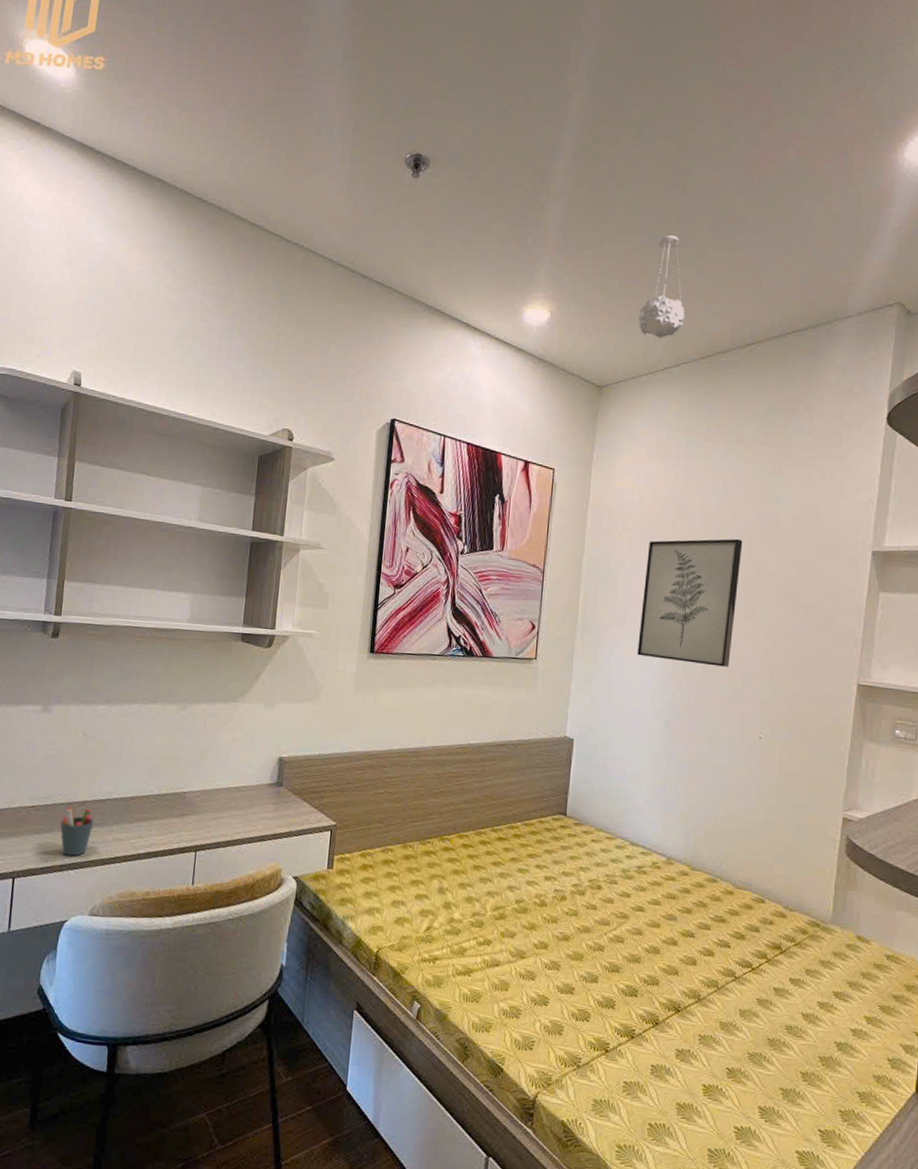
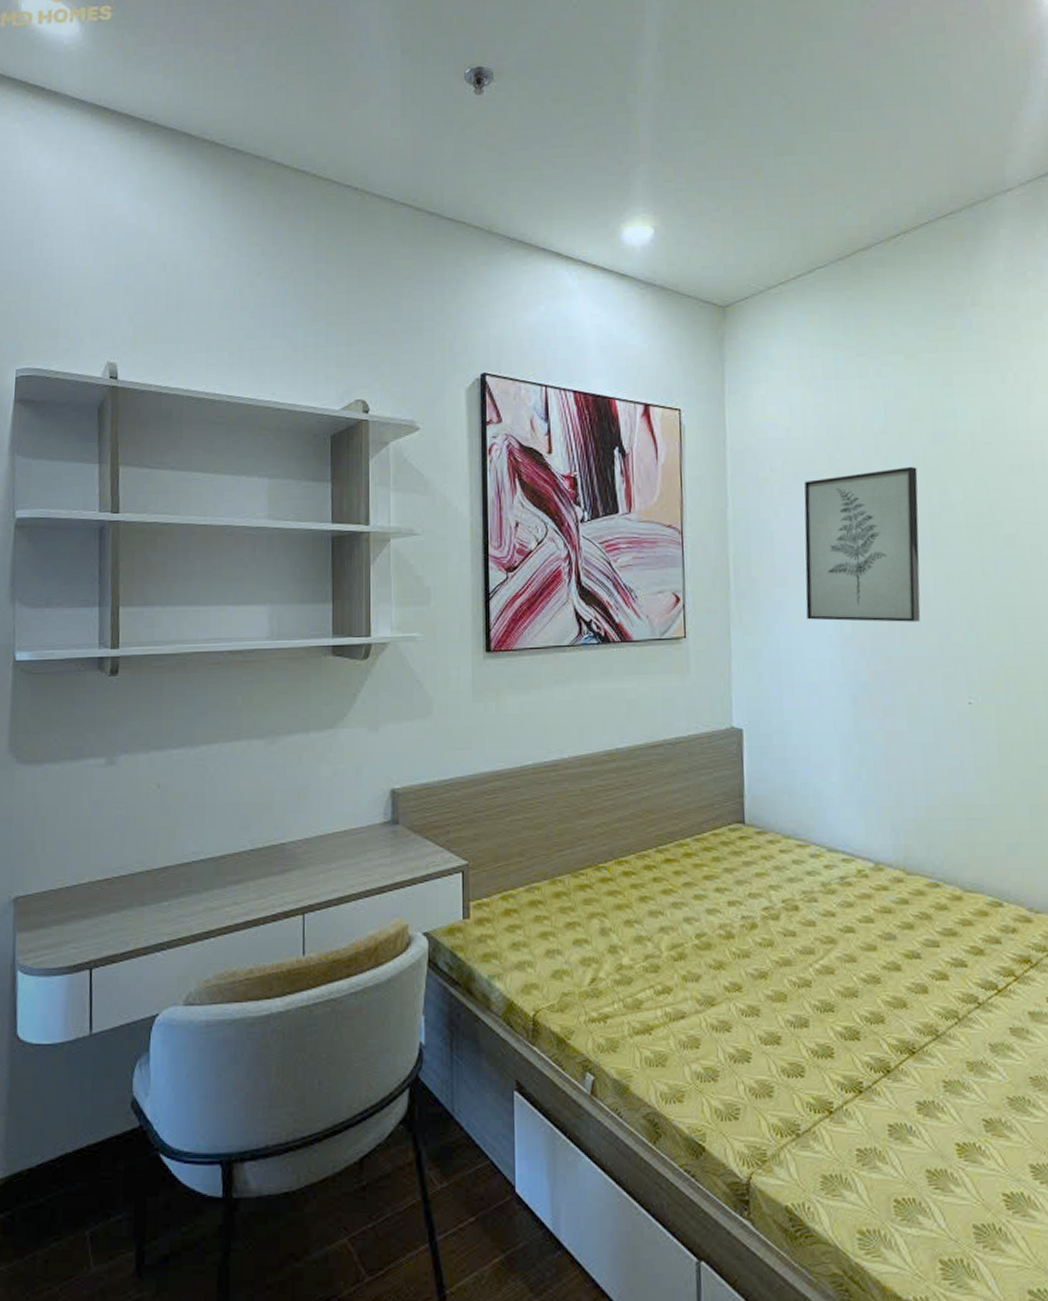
pen holder: present [60,806,95,856] -> none [139,875,180,935]
pendant light: present [638,235,685,339] -> none [758,122,813,243]

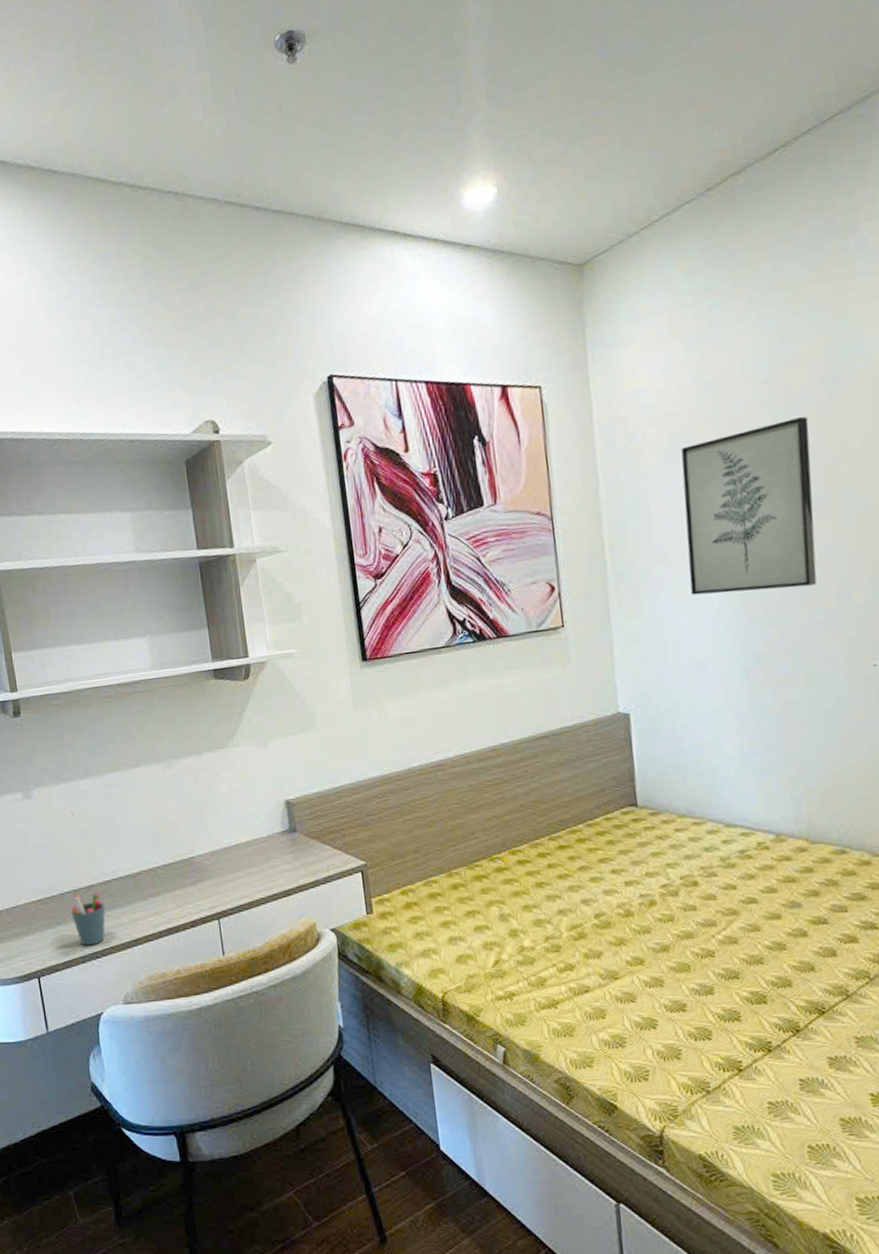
pen holder: none [139,875,180,935] -> present [70,893,106,946]

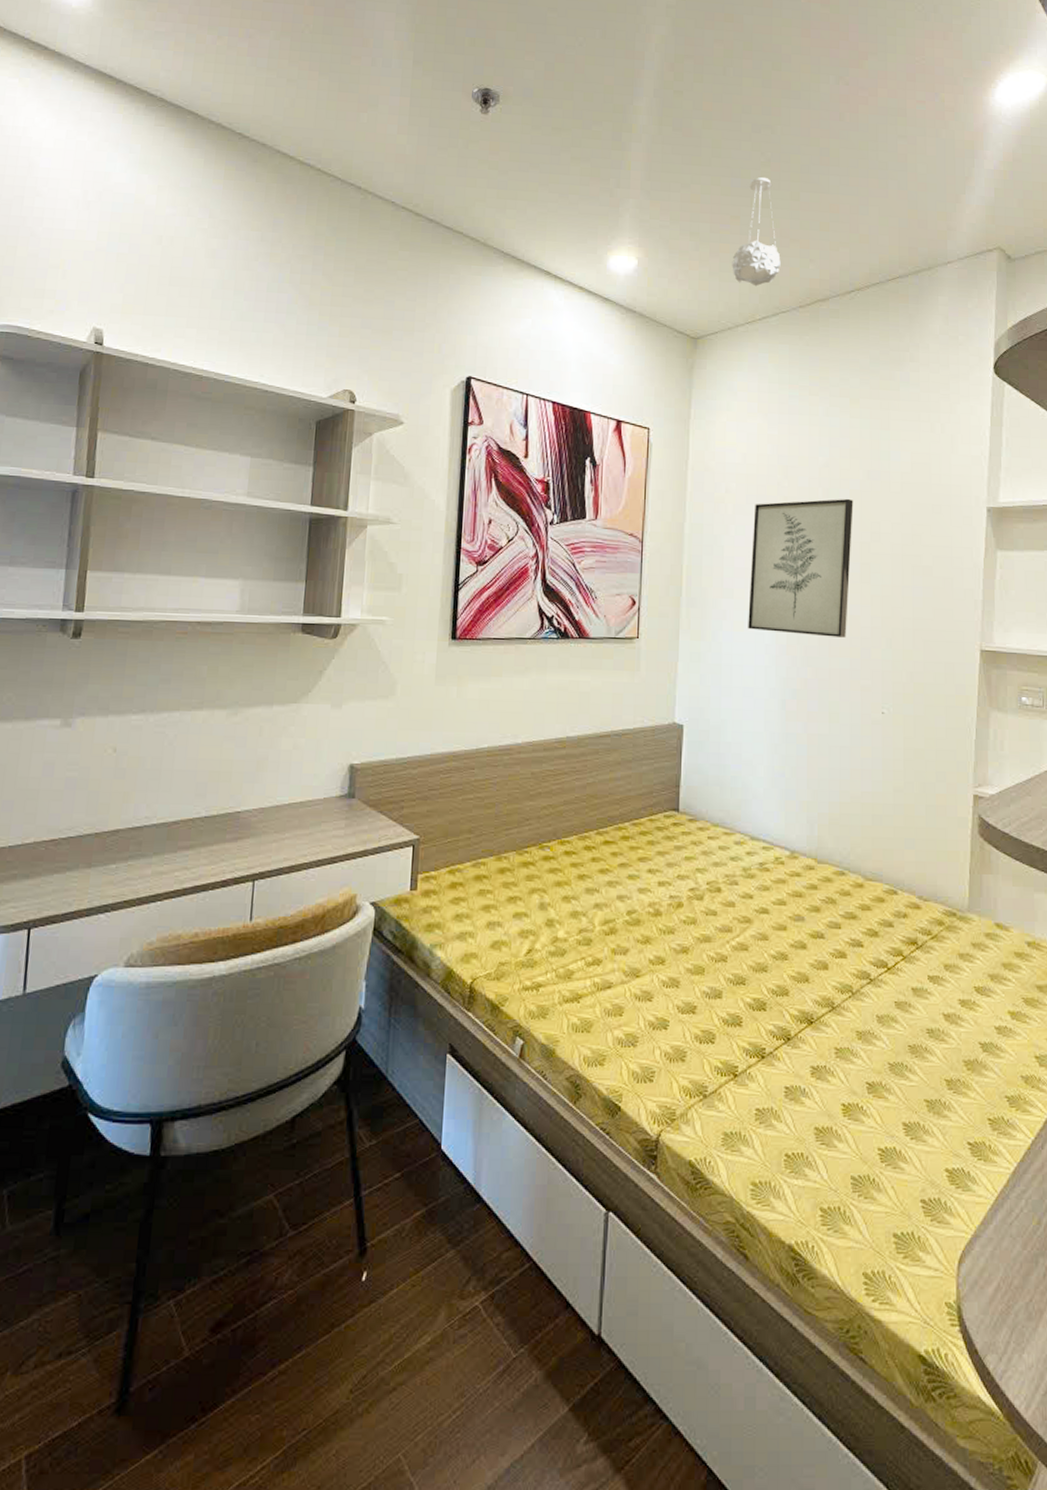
pen holder: present [70,893,106,946] -> none [86,837,129,897]
pendant light: none [612,33,676,181] -> present [732,177,781,287]

